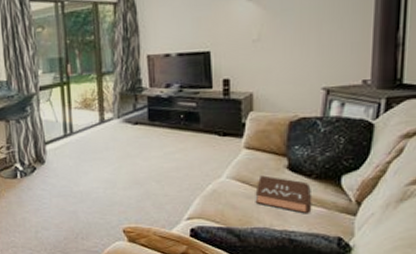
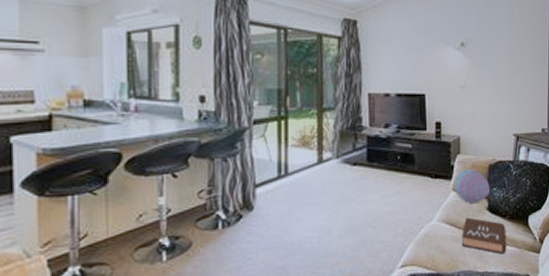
cushion: none [245,126,290,161] -> present [454,168,490,203]

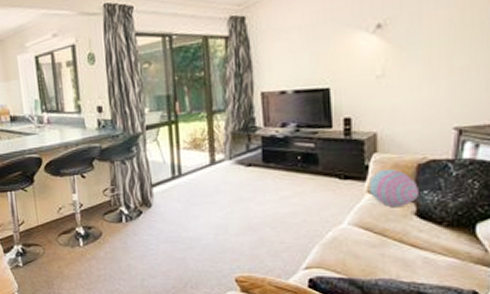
book: present [461,217,507,255] -> none [380,222,444,265]

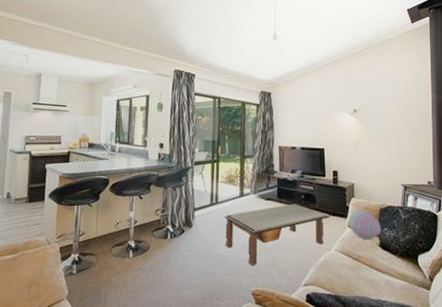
coffee table: none [192,168,340,249] -> present [224,204,330,266]

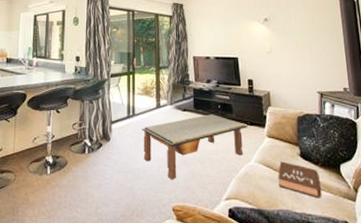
cushion: present [349,210,381,239] -> none [267,119,300,149]
book: none [356,251,398,286] -> present [278,161,322,198]

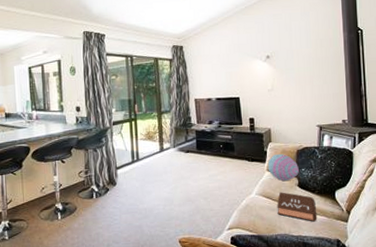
coffee table: present [142,114,248,180] -> none [147,153,249,216]
cushion: none [267,119,300,149] -> present [267,153,299,181]

